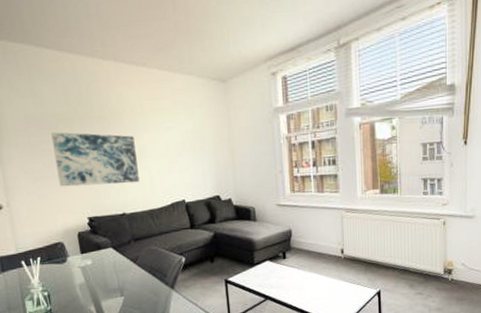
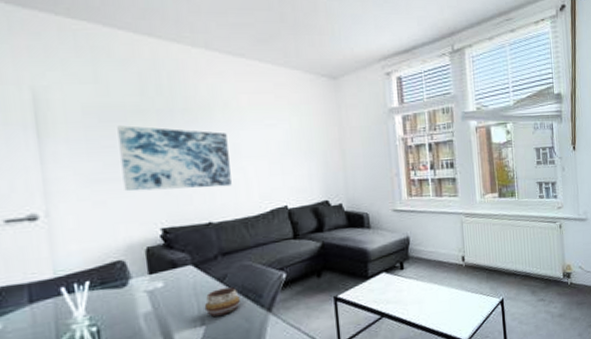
decorative bowl: none [122,267,149,290] -> present [204,287,240,317]

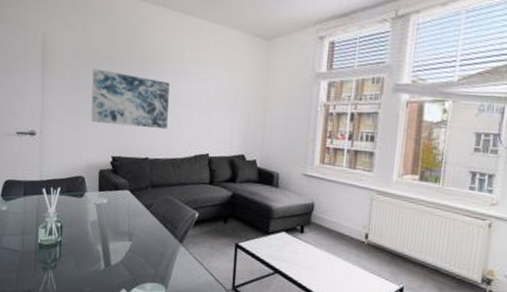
decorative bowl: present [204,287,240,317] -> none [133,214,160,237]

